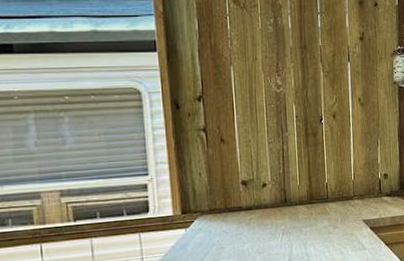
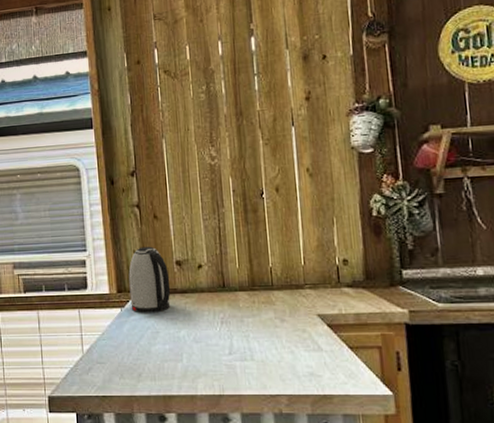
kettle: none [194,168,236,232] -> present [128,246,171,313]

